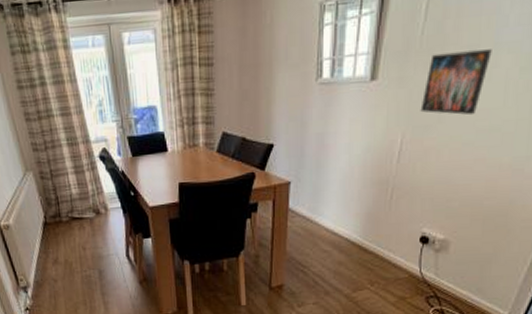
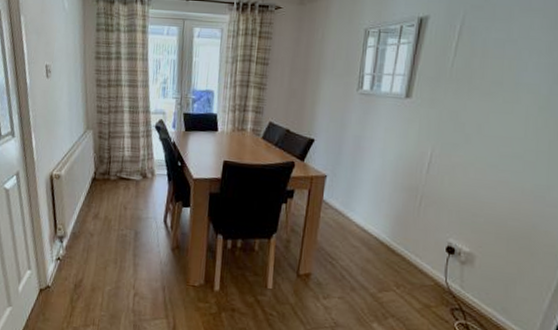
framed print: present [420,49,492,116] -> none [449,84,513,141]

